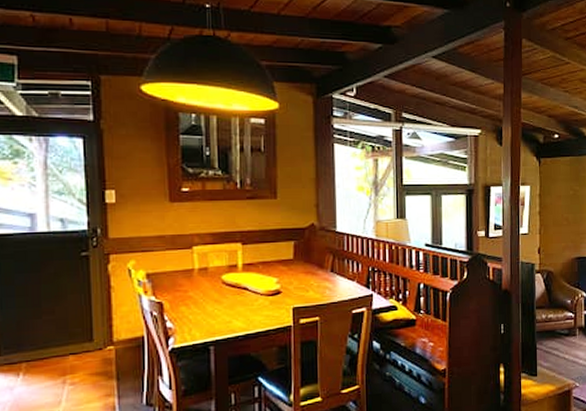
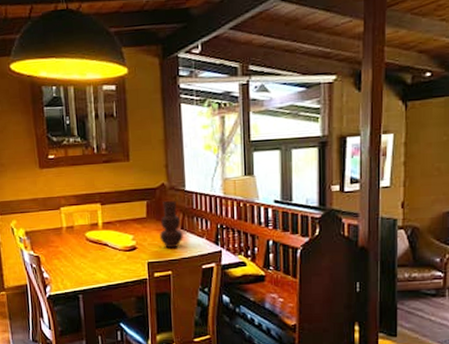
vase: none [307,241,334,293] -> present [159,200,184,249]

